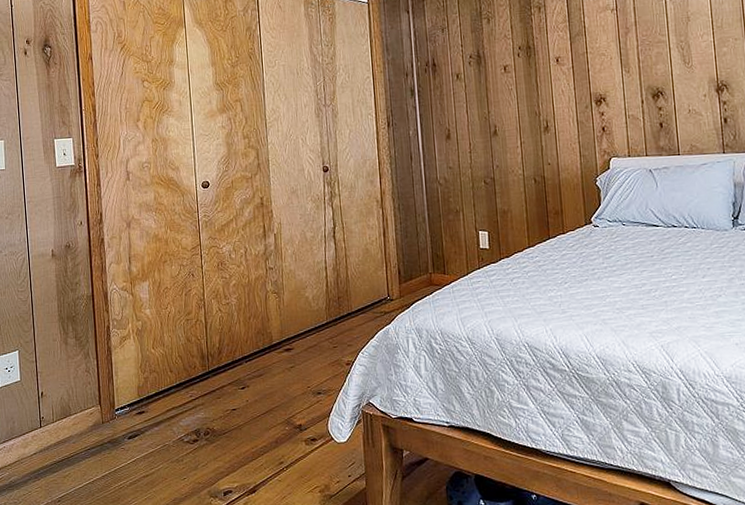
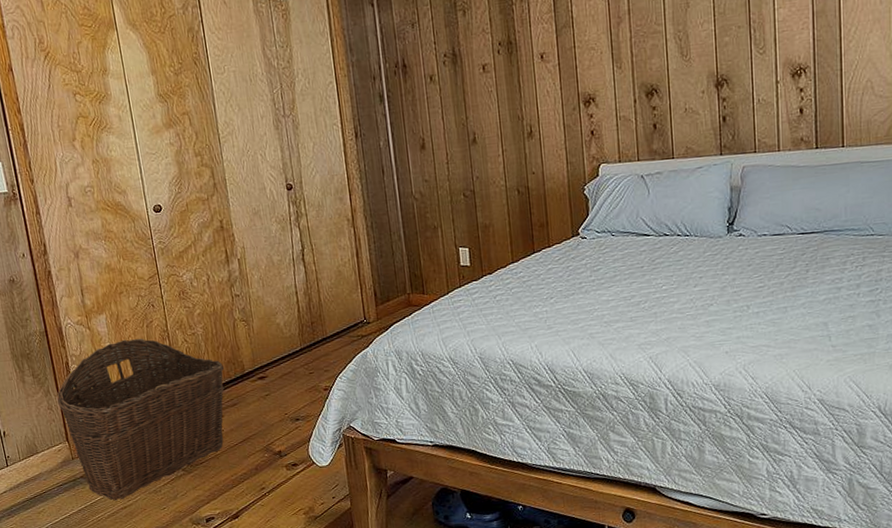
wicker basket: none [94,305,253,469] -> present [56,338,225,501]

